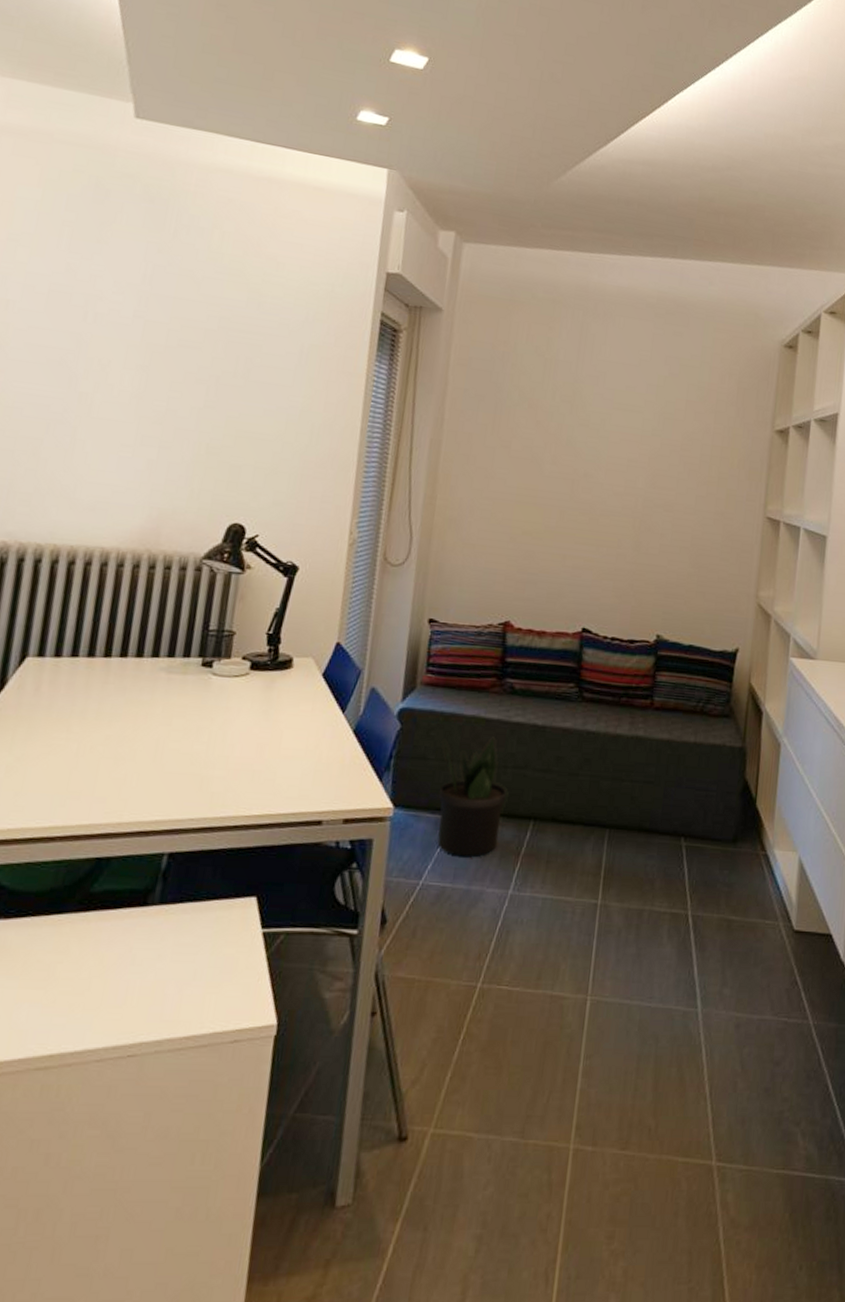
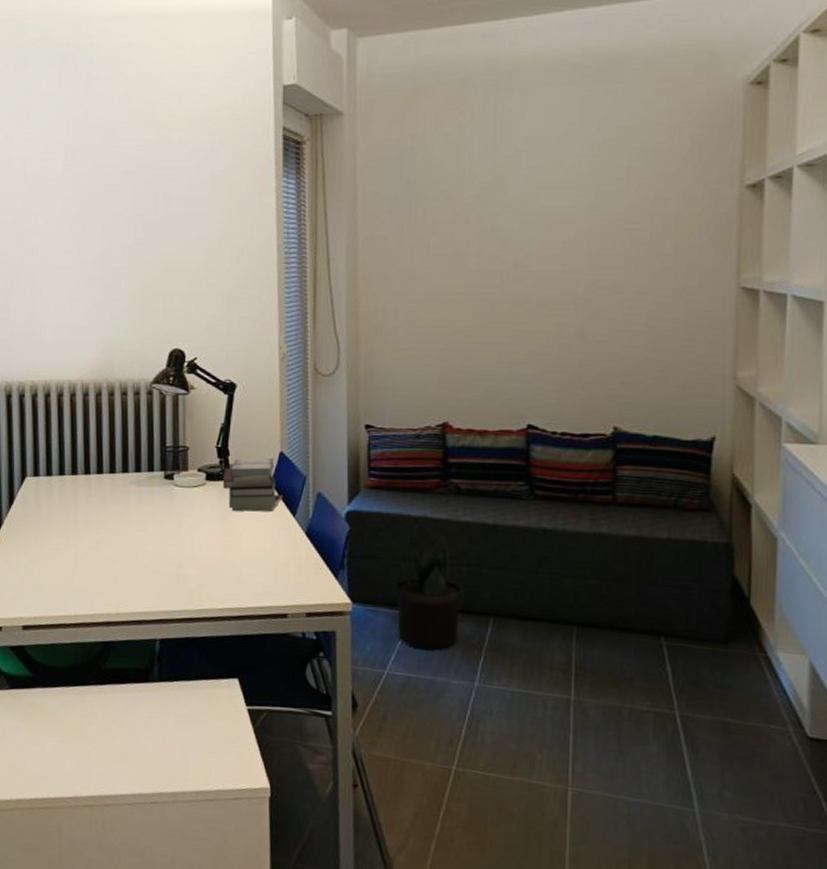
books: none [268,647,334,707] -> present [222,458,283,512]

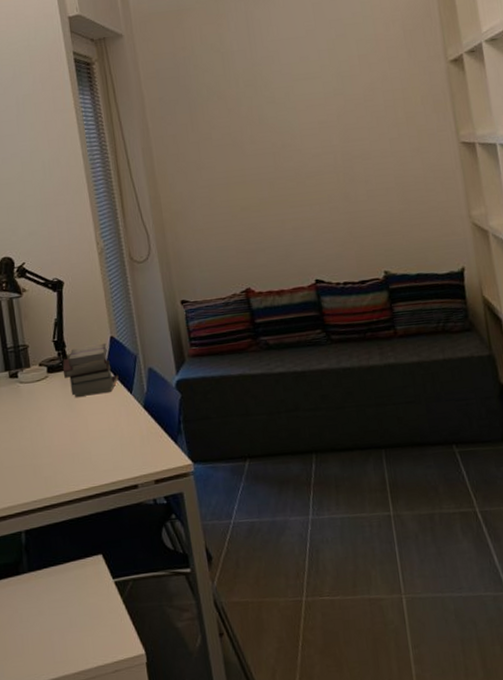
planter: present [392,537,463,650] -> none [219,390,289,494]

